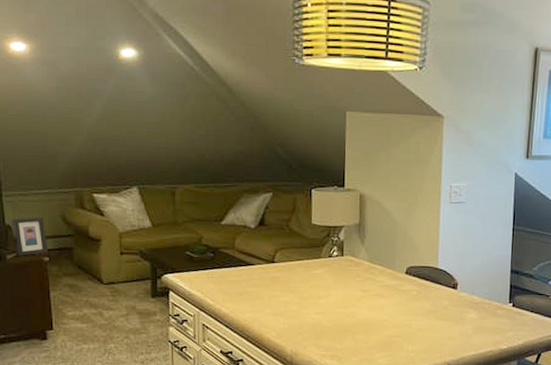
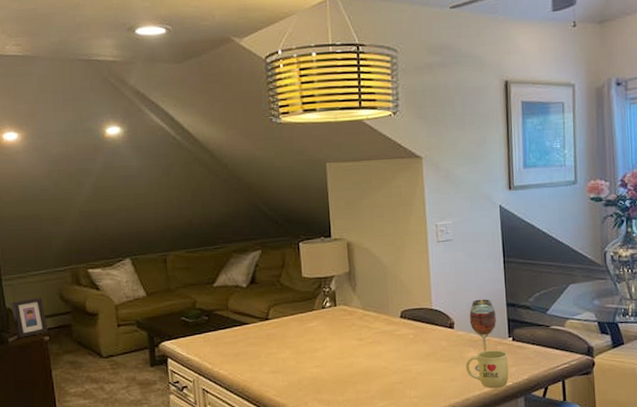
mug: none [464,313,506,351] -> present [466,350,509,389]
wineglass: none [473,263,499,332] -> present [469,299,496,370]

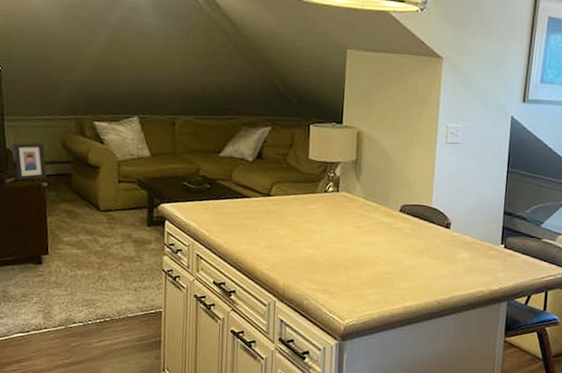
mug: present [466,350,509,389] -> none [456,254,498,291]
wineglass: present [469,299,496,370] -> none [464,204,492,272]

